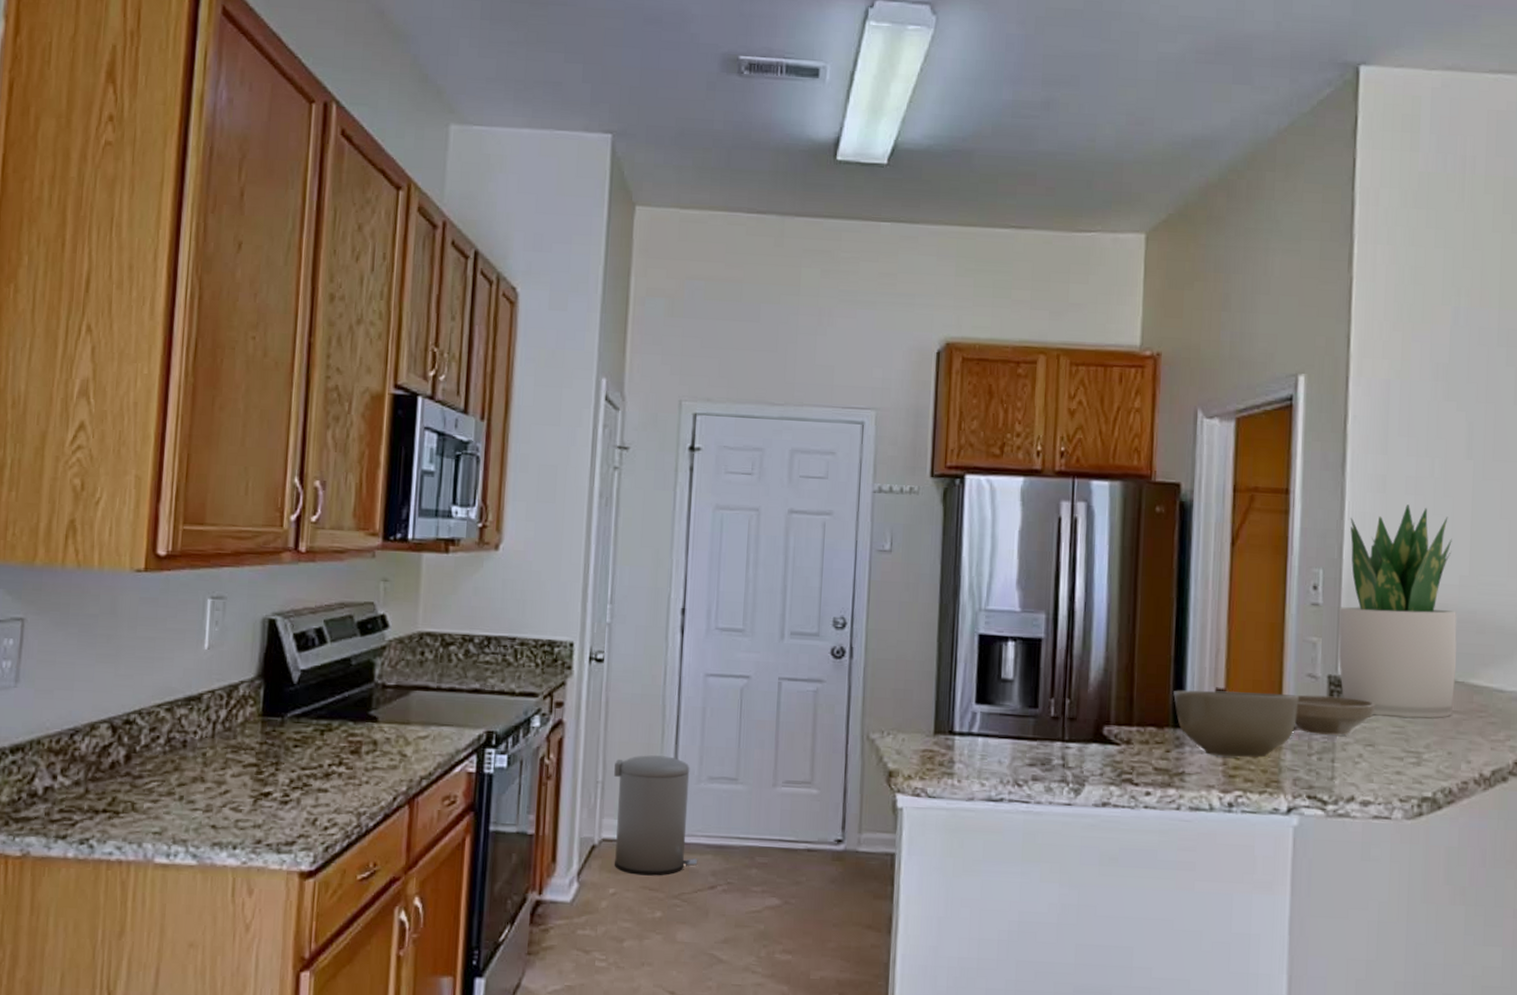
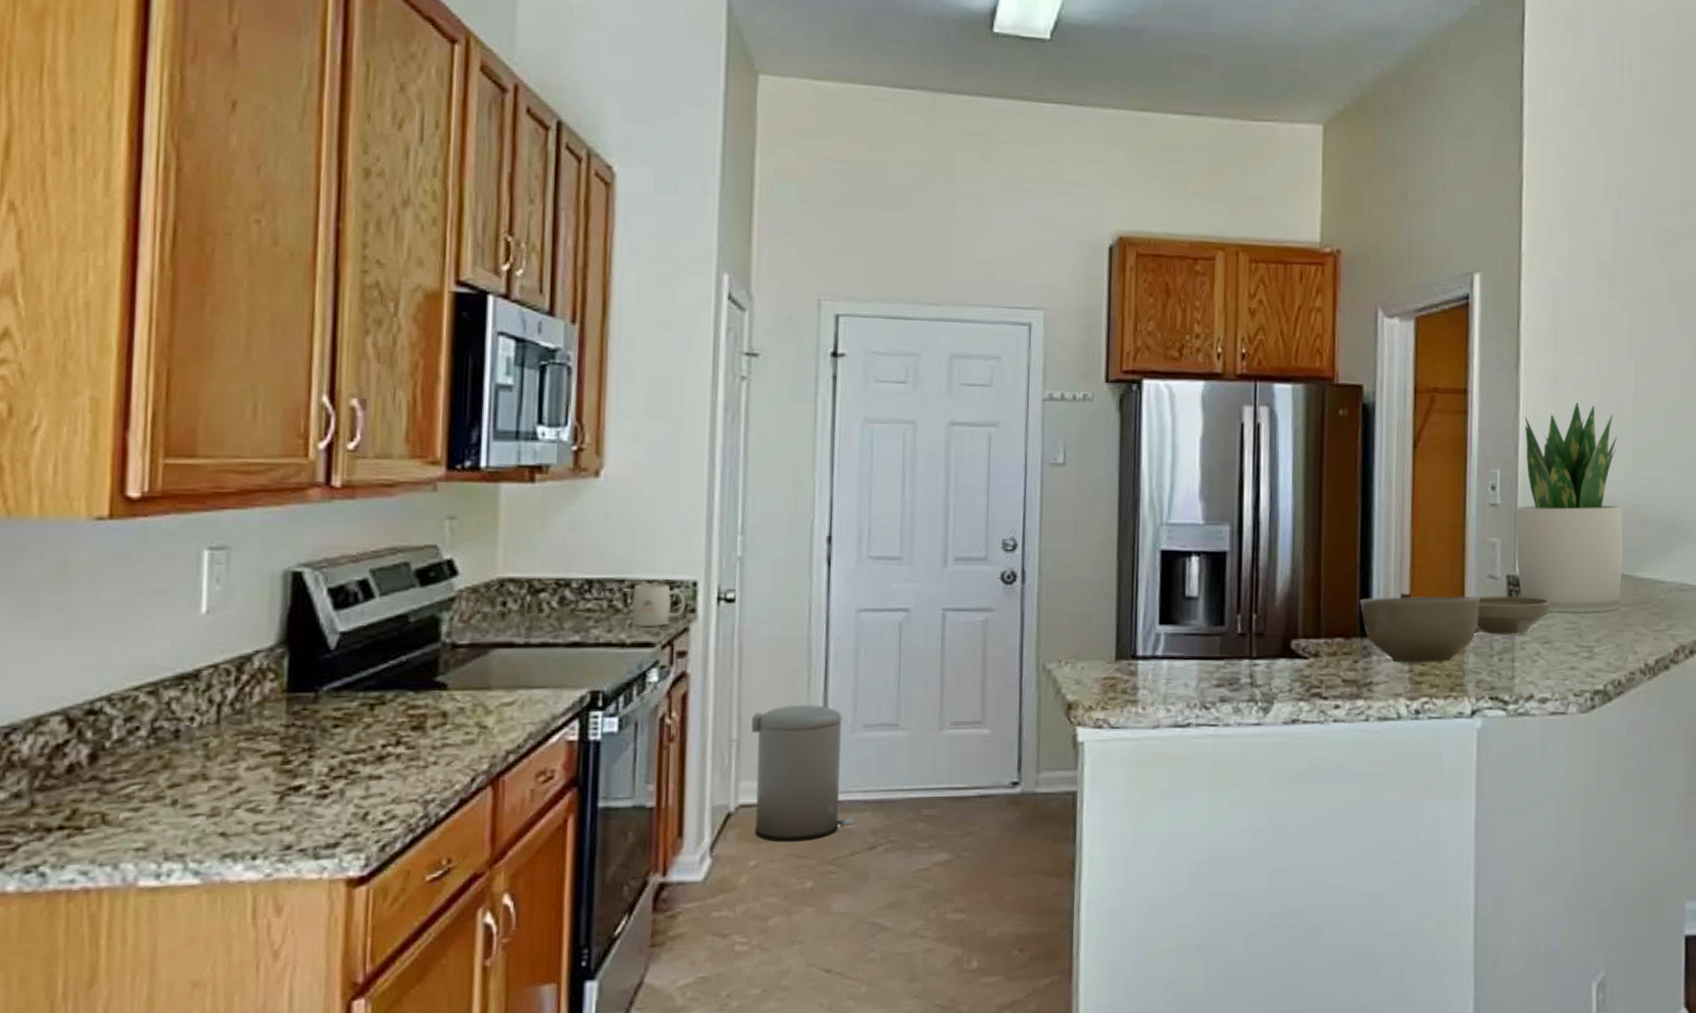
mug: none [520,642,564,680] -> present [632,584,686,626]

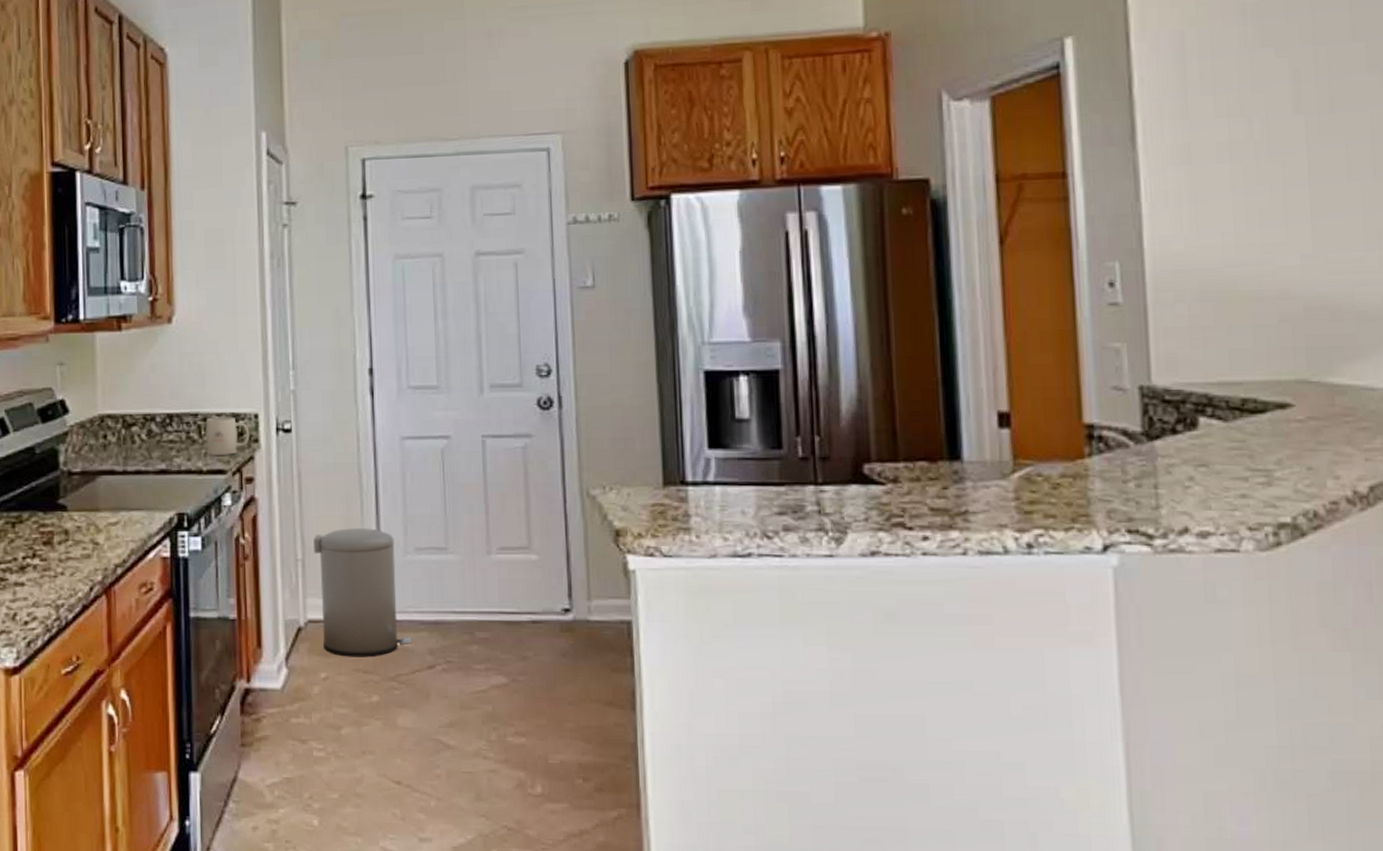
bowl: present [1359,596,1480,664] -> none [944,412,1105,490]
bowl: present [1477,596,1551,635] -> none [1099,410,1205,457]
planter: present [1515,403,1623,614] -> none [1145,176,1309,431]

